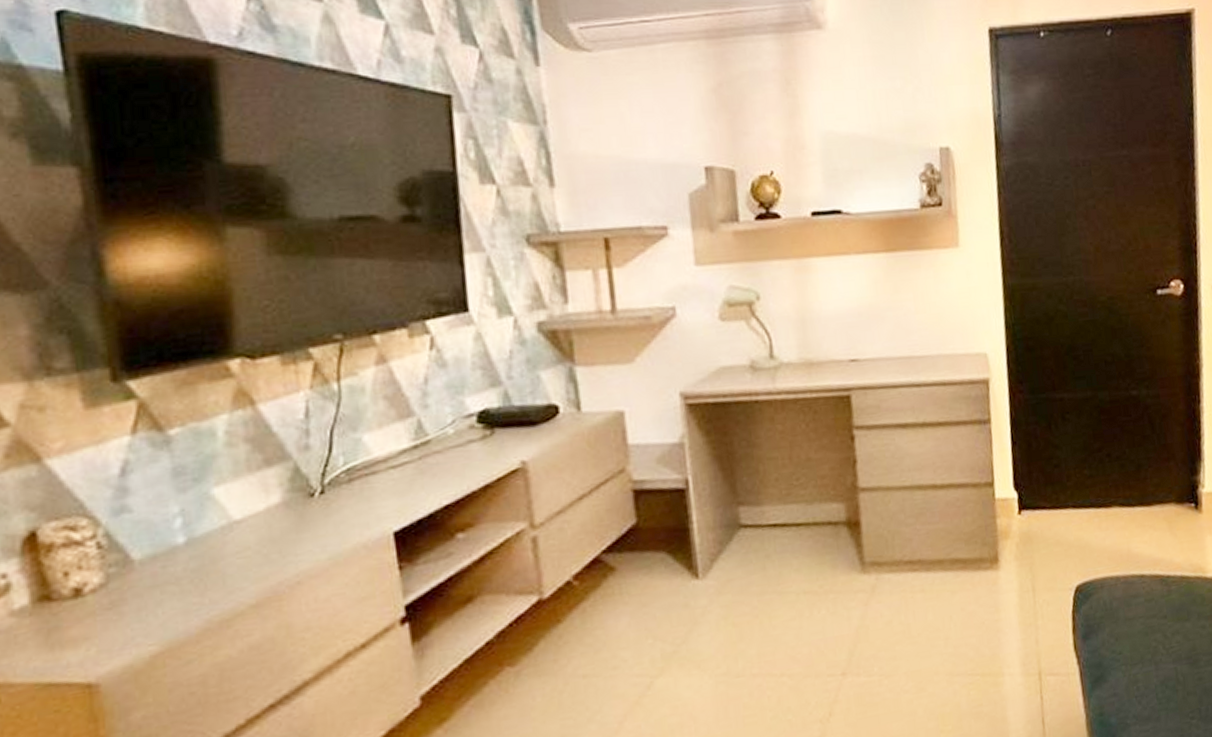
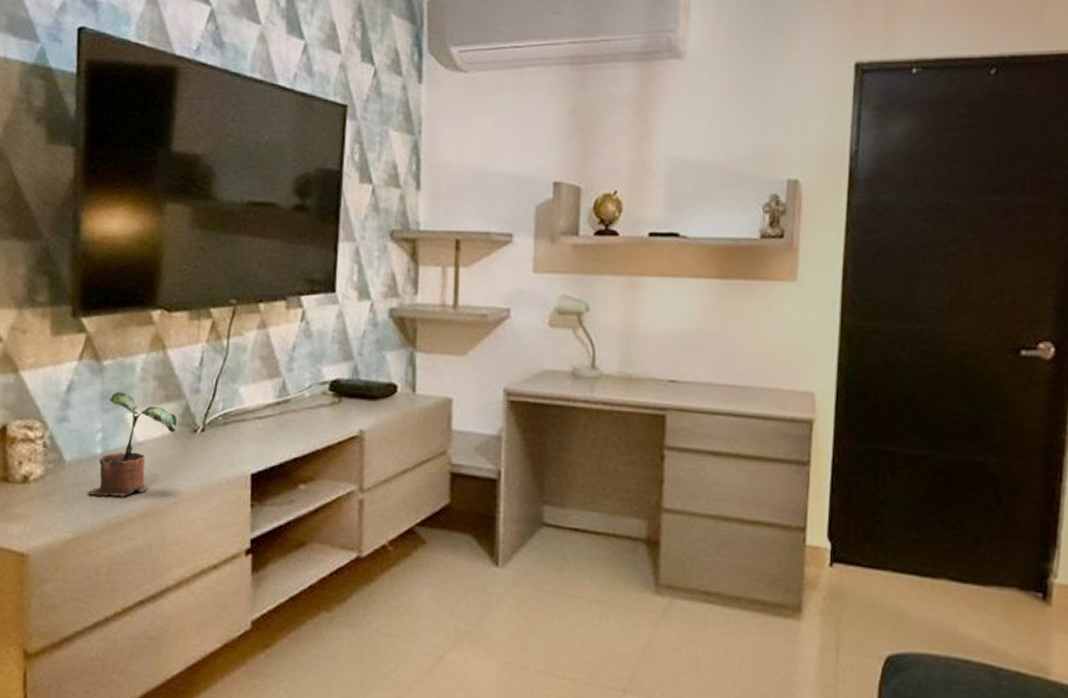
potted plant: none [172,464,286,596] -> present [87,392,178,497]

